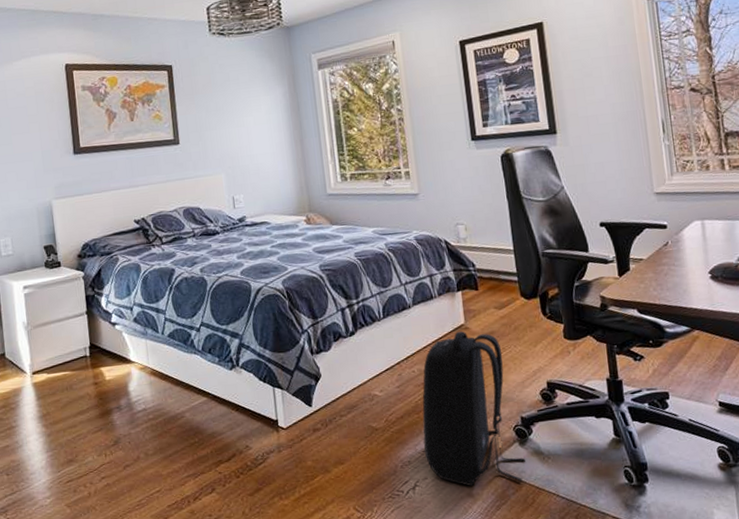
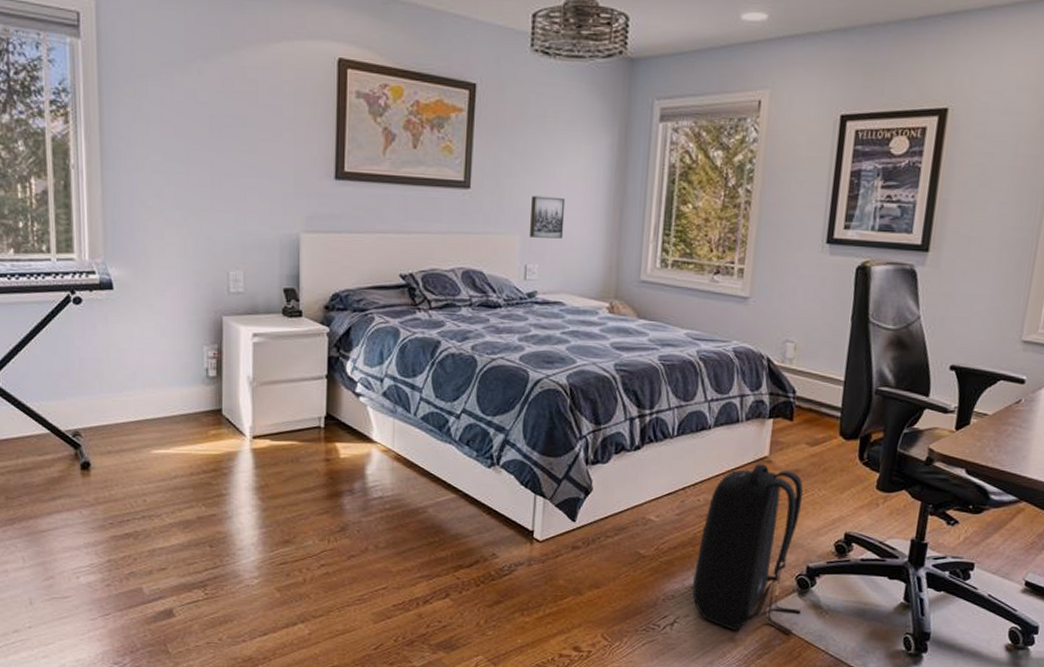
wall art: none [229,140,259,174] -> present [530,196,566,239]

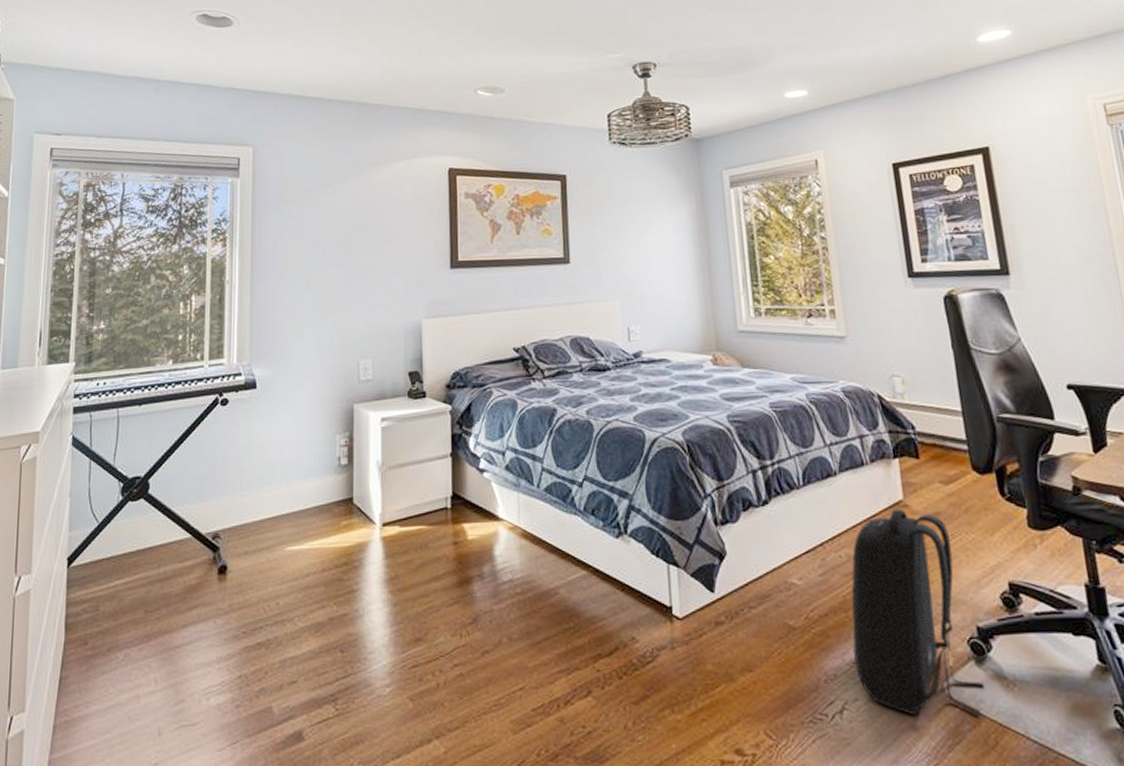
wall art: present [530,196,566,239] -> none [626,262,660,301]

